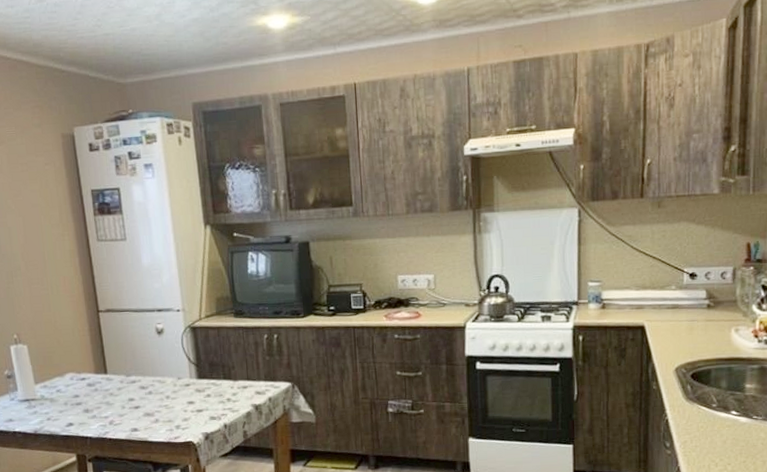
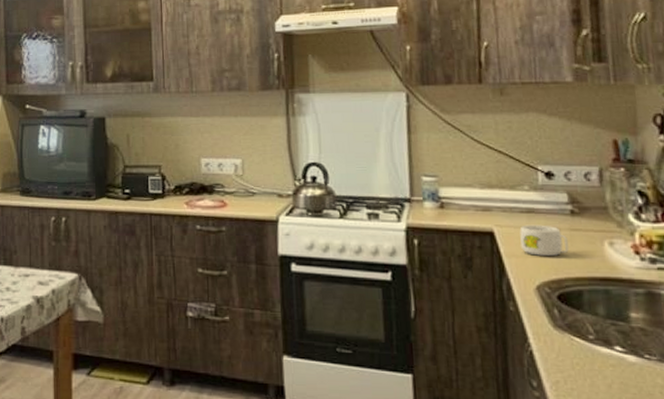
mug: none [665,318,703,344] -> present [519,224,569,256]

